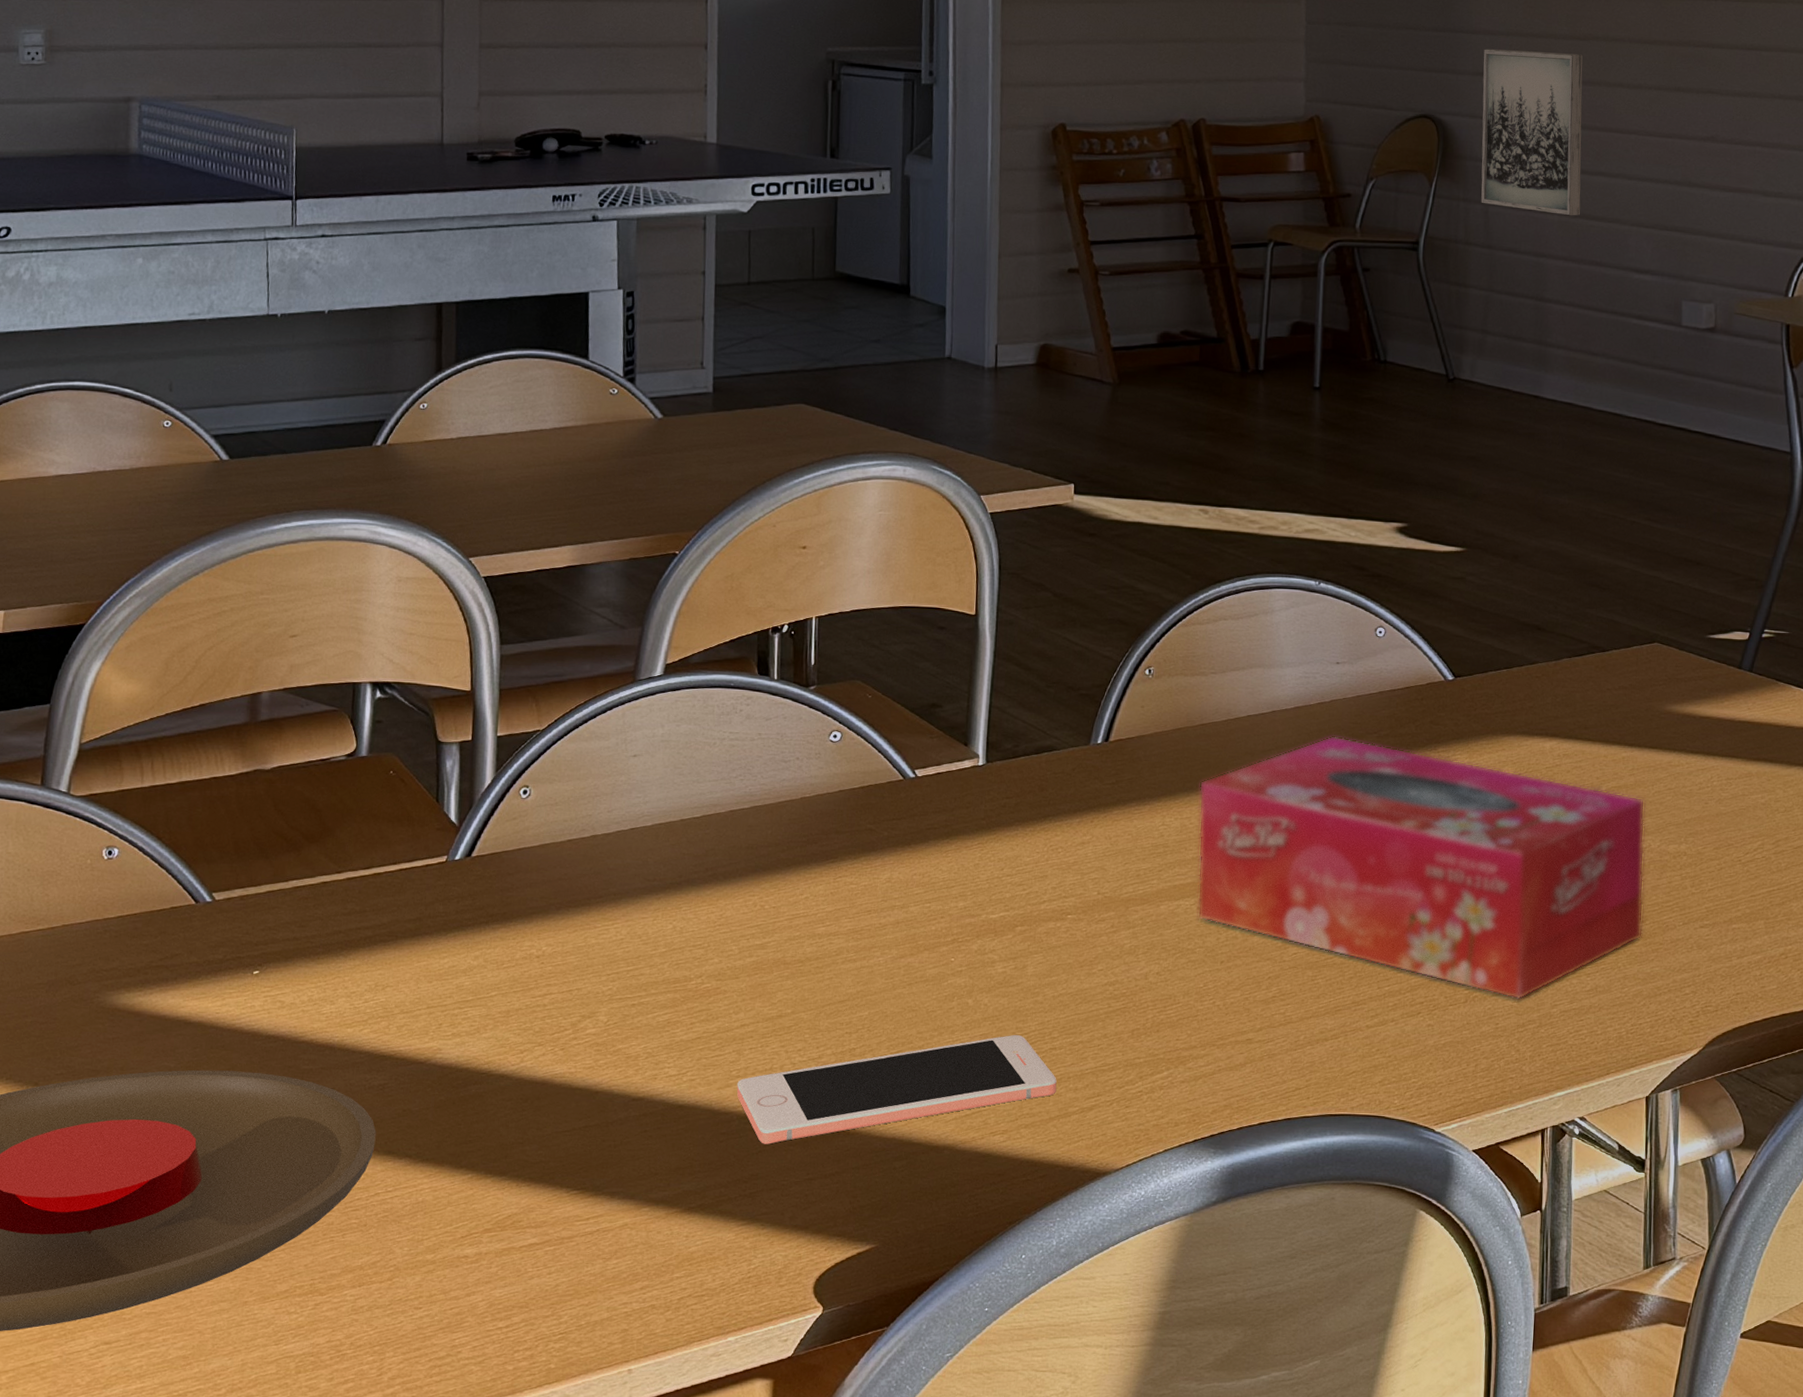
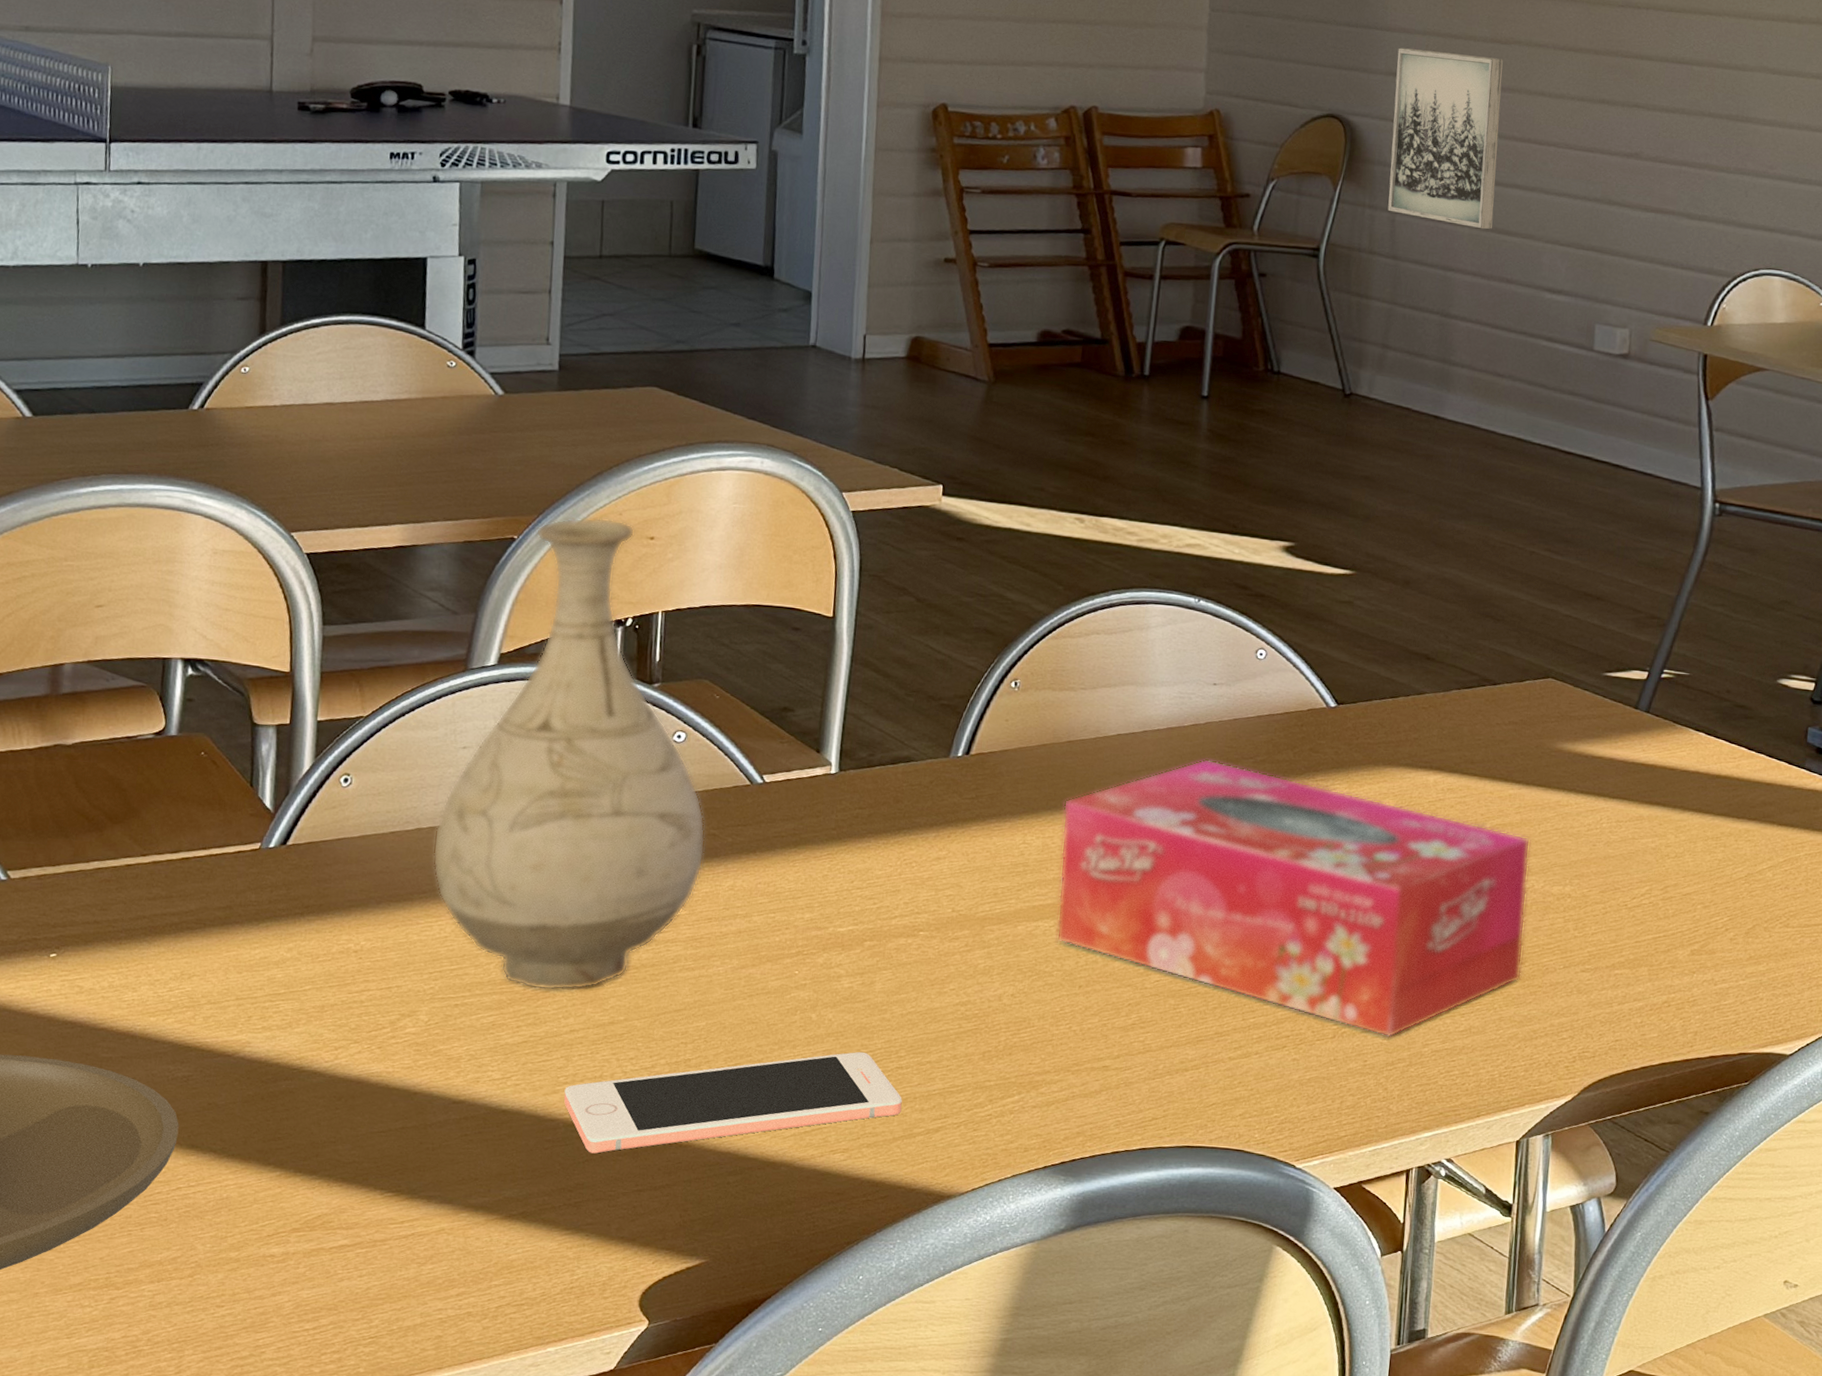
vase: none [608,530,863,987] -> present [433,517,706,991]

